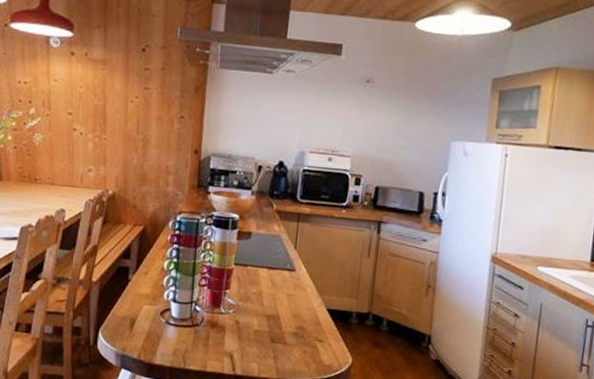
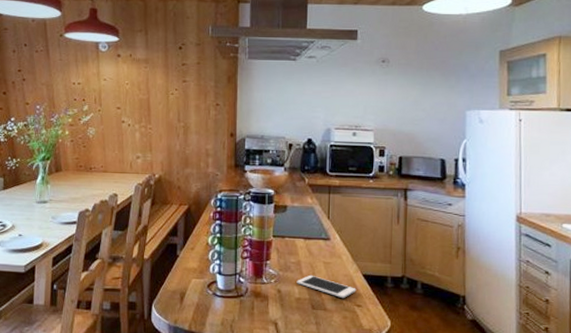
cell phone: none [256,306,319,333] -> present [296,275,356,299]

